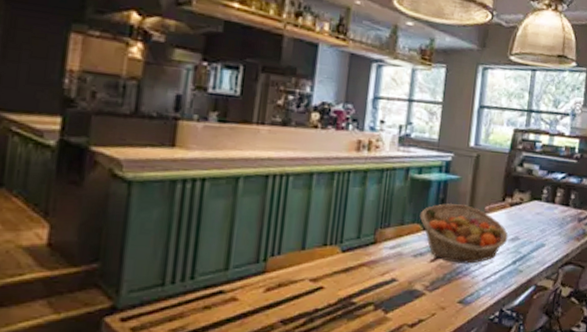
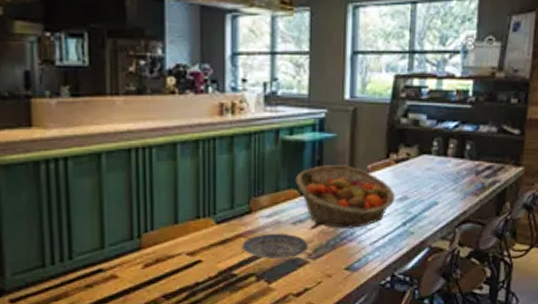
plate: none [363,264,426,290] -> present [242,233,308,260]

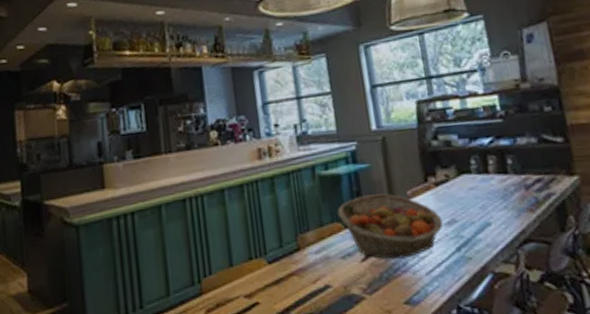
plate: present [242,233,308,260] -> none [295,268,362,298]

